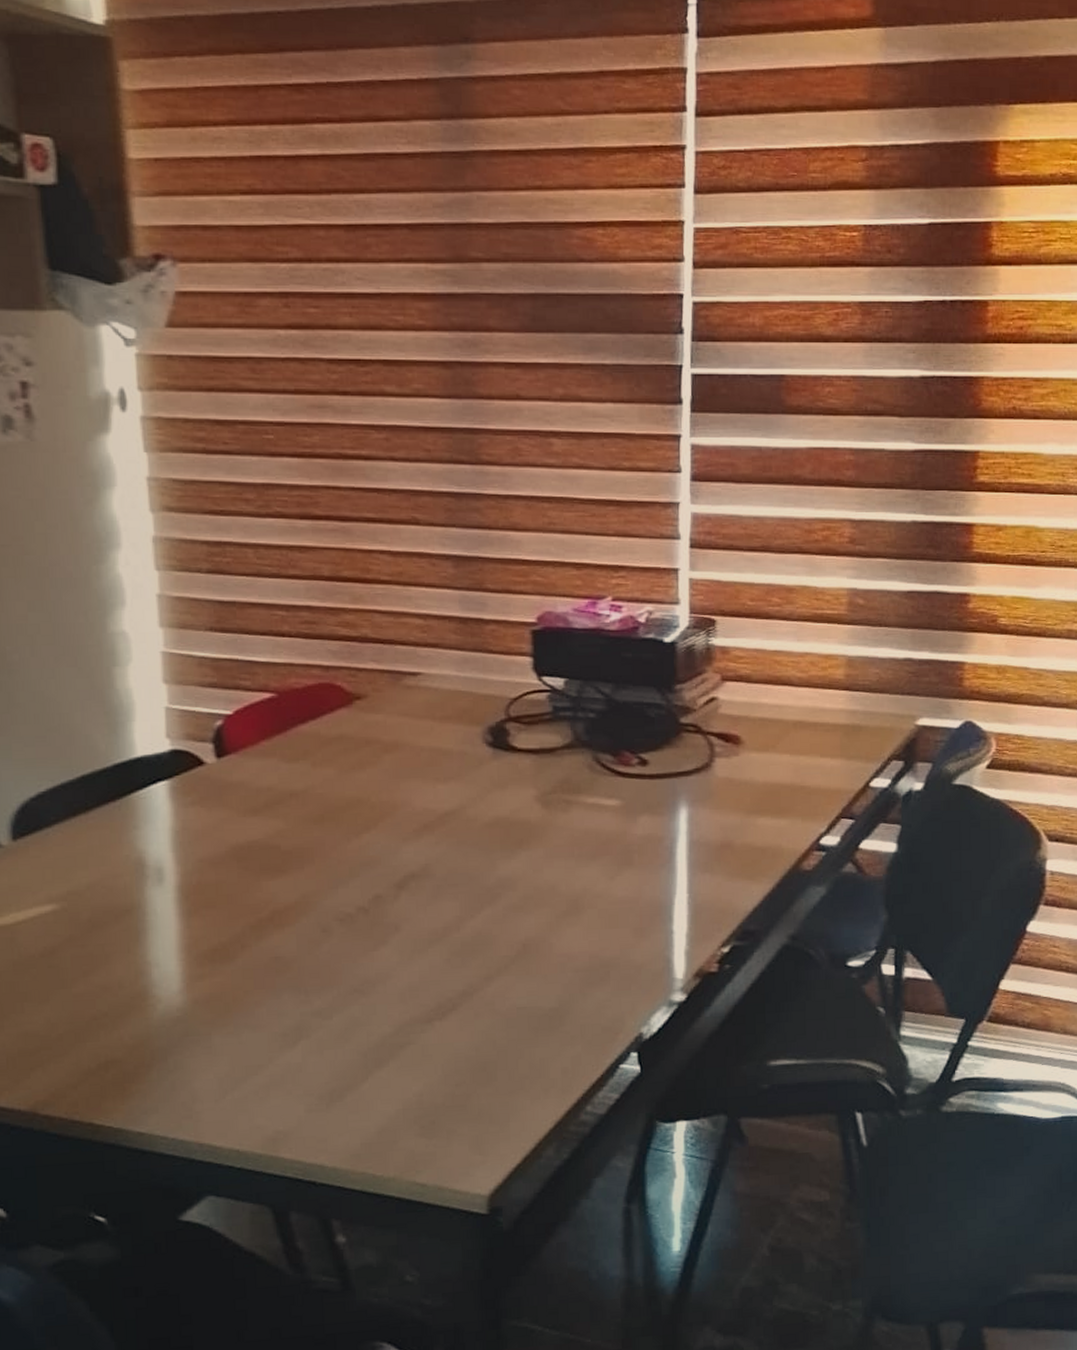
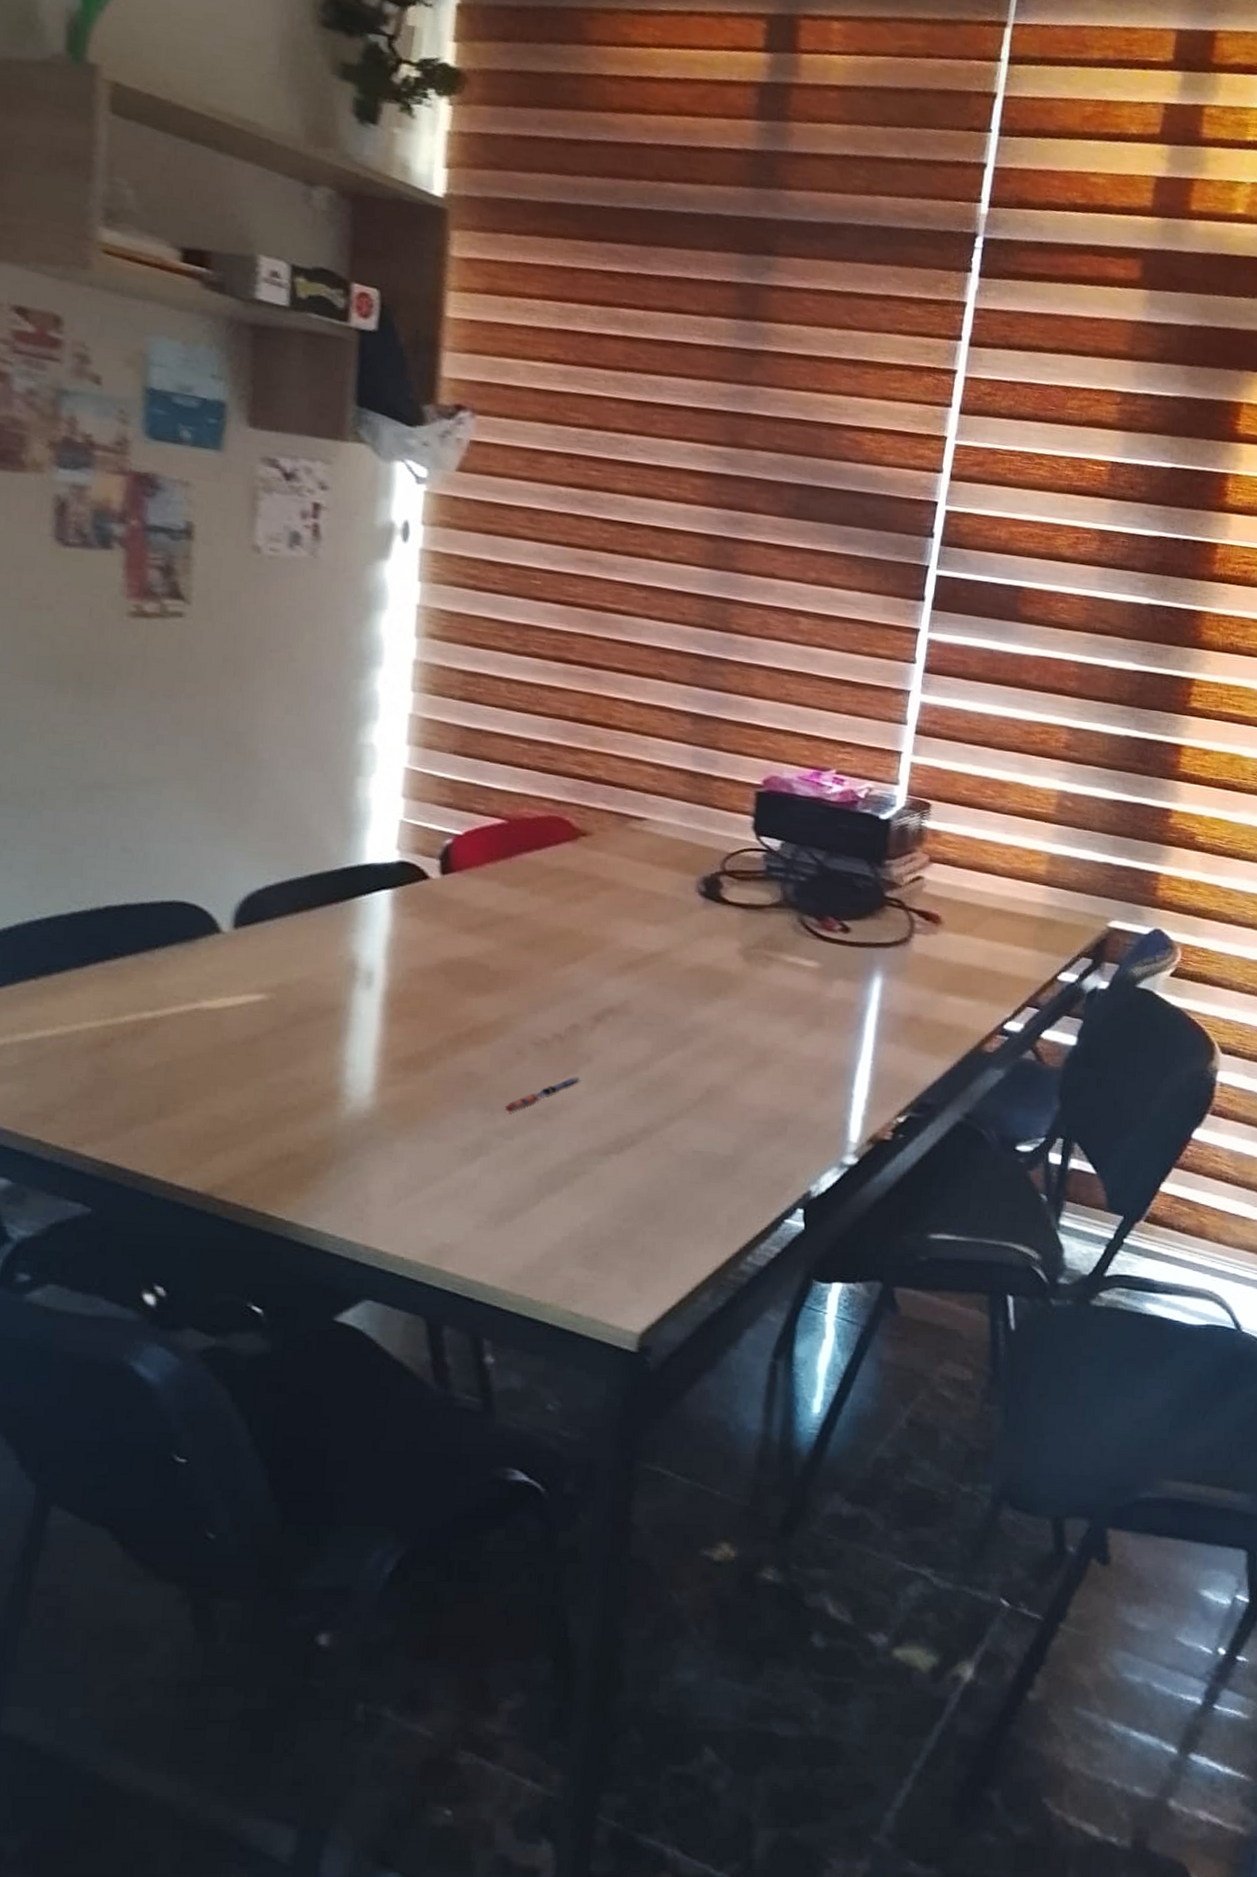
pen: none [318,947,393,992] -> present [504,1076,582,1112]

